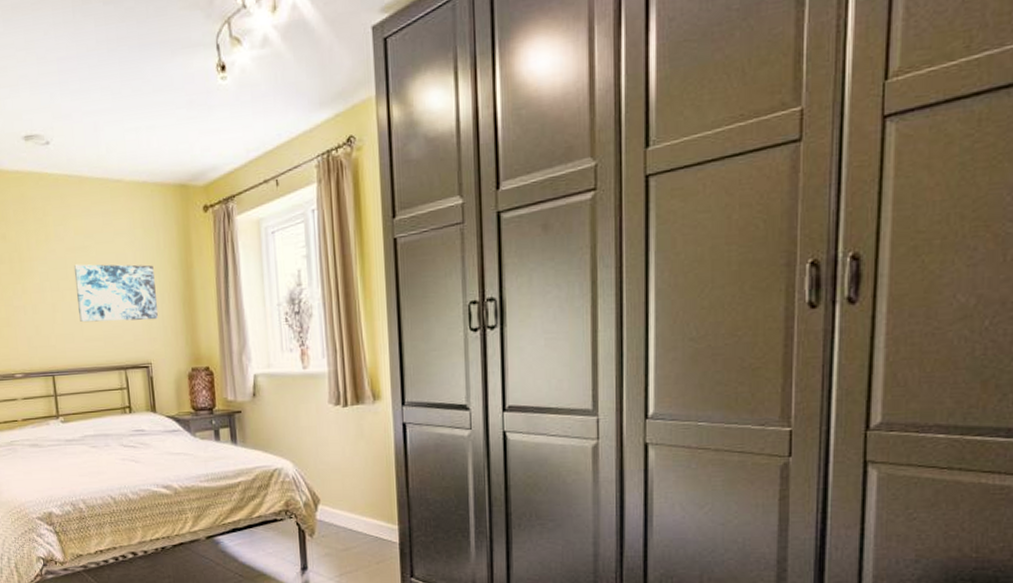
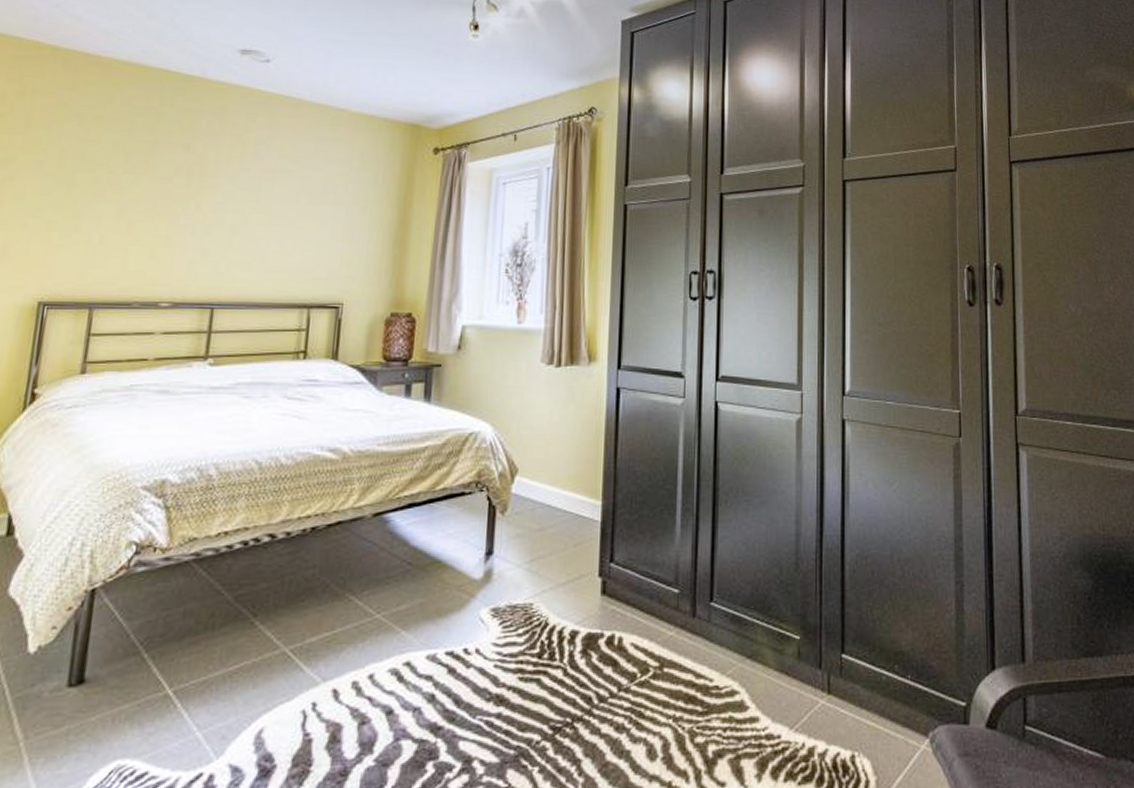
wall art: present [73,264,158,323] -> none [263,187,366,257]

